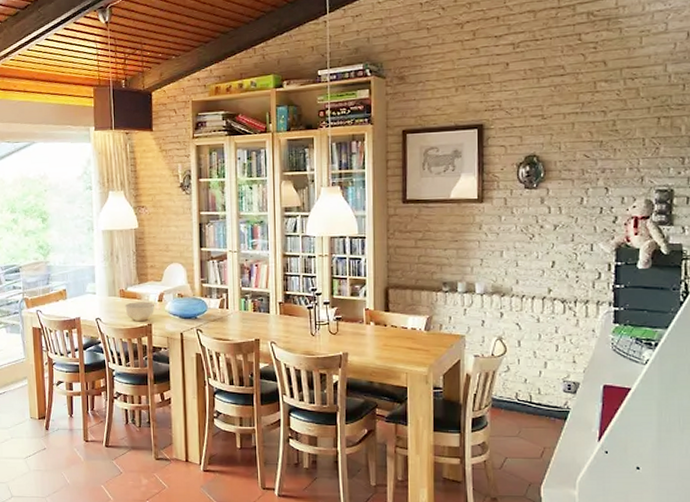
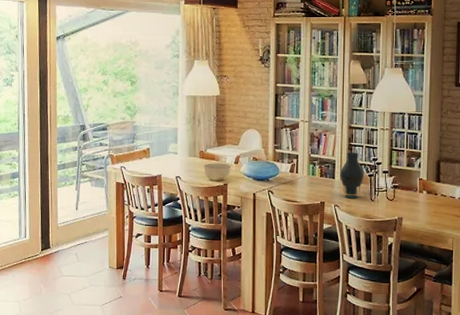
vase: none [274,283,303,334] -> present [339,152,365,199]

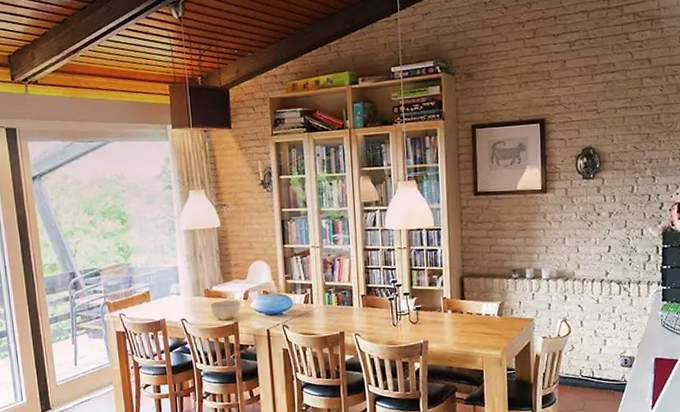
vase: present [339,152,365,199] -> none [357,275,385,326]

